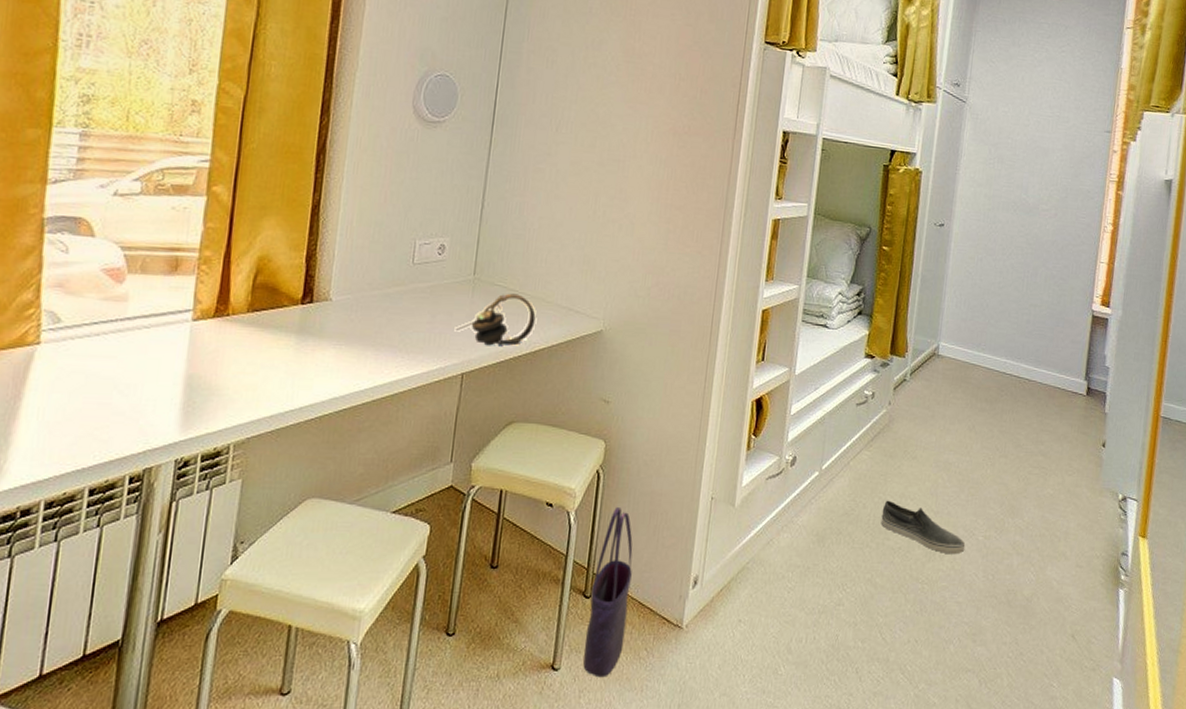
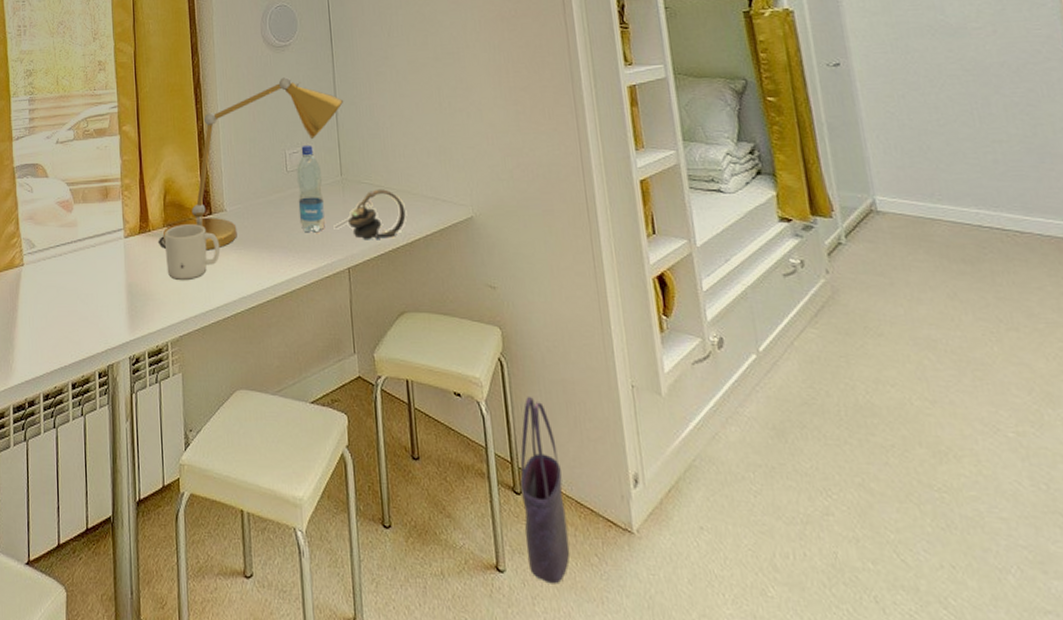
desk lamp: none [238,157,494,344] -> present [159,77,344,251]
mug: none [243,311,317,376] -> present [164,224,221,281]
bottle: none [417,236,453,335] -> present [296,144,326,234]
shoe: present [881,500,966,555] -> none [853,386,992,456]

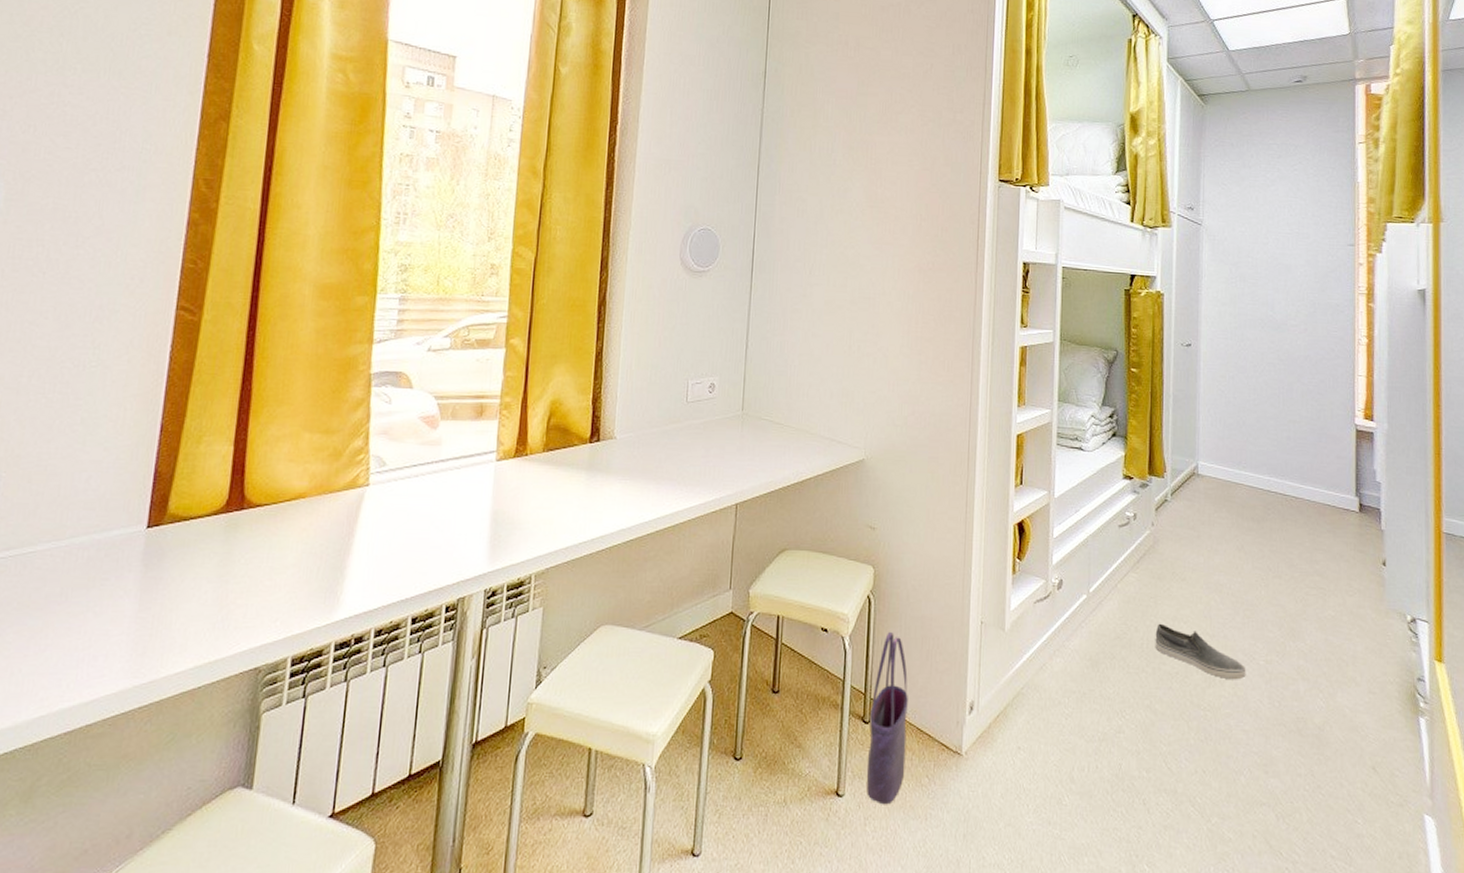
desk lamp: present [159,77,344,251] -> none [535,304,756,479]
mug: present [164,224,221,281] -> none [541,450,604,510]
bottle: present [296,144,326,234] -> none [693,376,723,468]
headphones: present [335,189,406,240] -> none [728,426,801,477]
shoe: none [853,386,992,456] -> present [1155,623,1246,680]

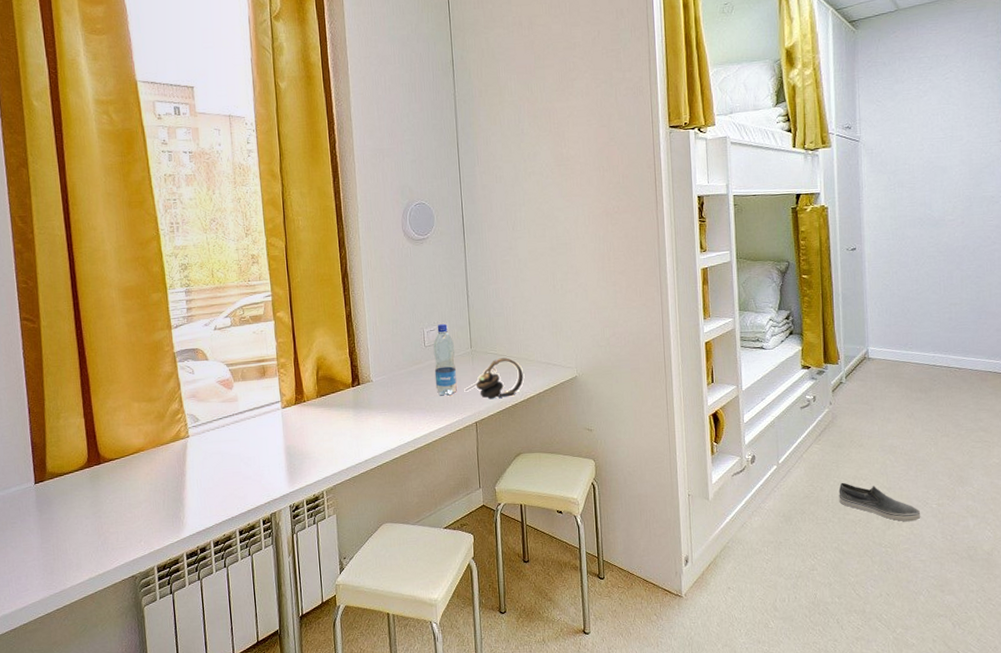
bottle: none [693,376,723,468] -> present [432,323,457,397]
headphones: none [728,426,801,477] -> present [465,357,524,400]
tote bag: present [866,631,908,805] -> none [604,508,637,638]

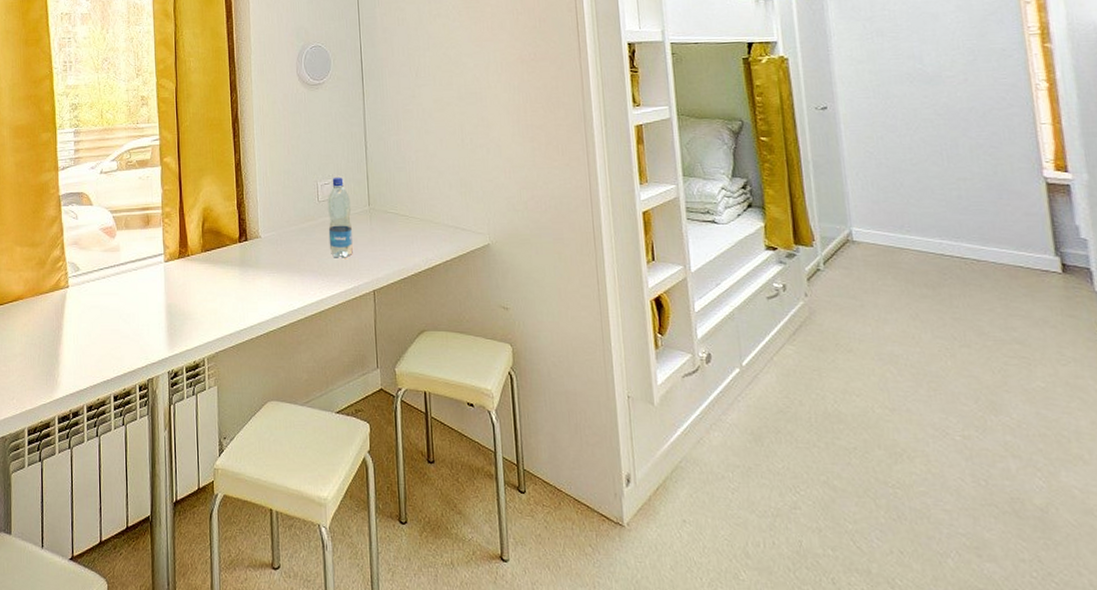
headphones: present [465,357,524,400] -> none [362,218,428,265]
shoe: present [838,482,921,522] -> none [823,396,940,456]

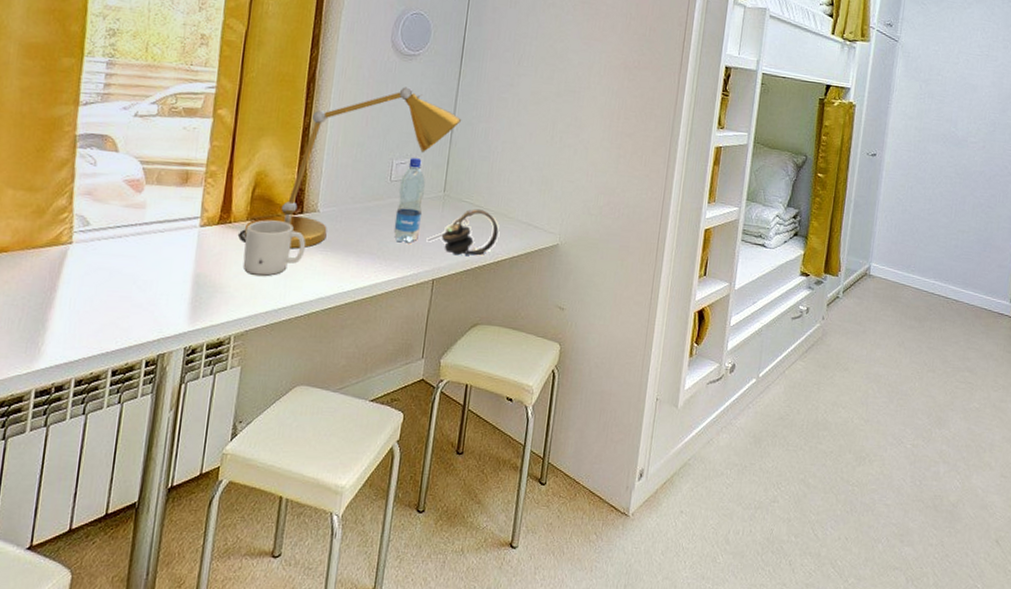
desk lamp: none [197,114,373,274] -> present [239,87,462,249]
mug: none [202,250,255,302] -> present [243,220,306,277]
headphones: none [362,218,428,265] -> present [428,209,499,256]

